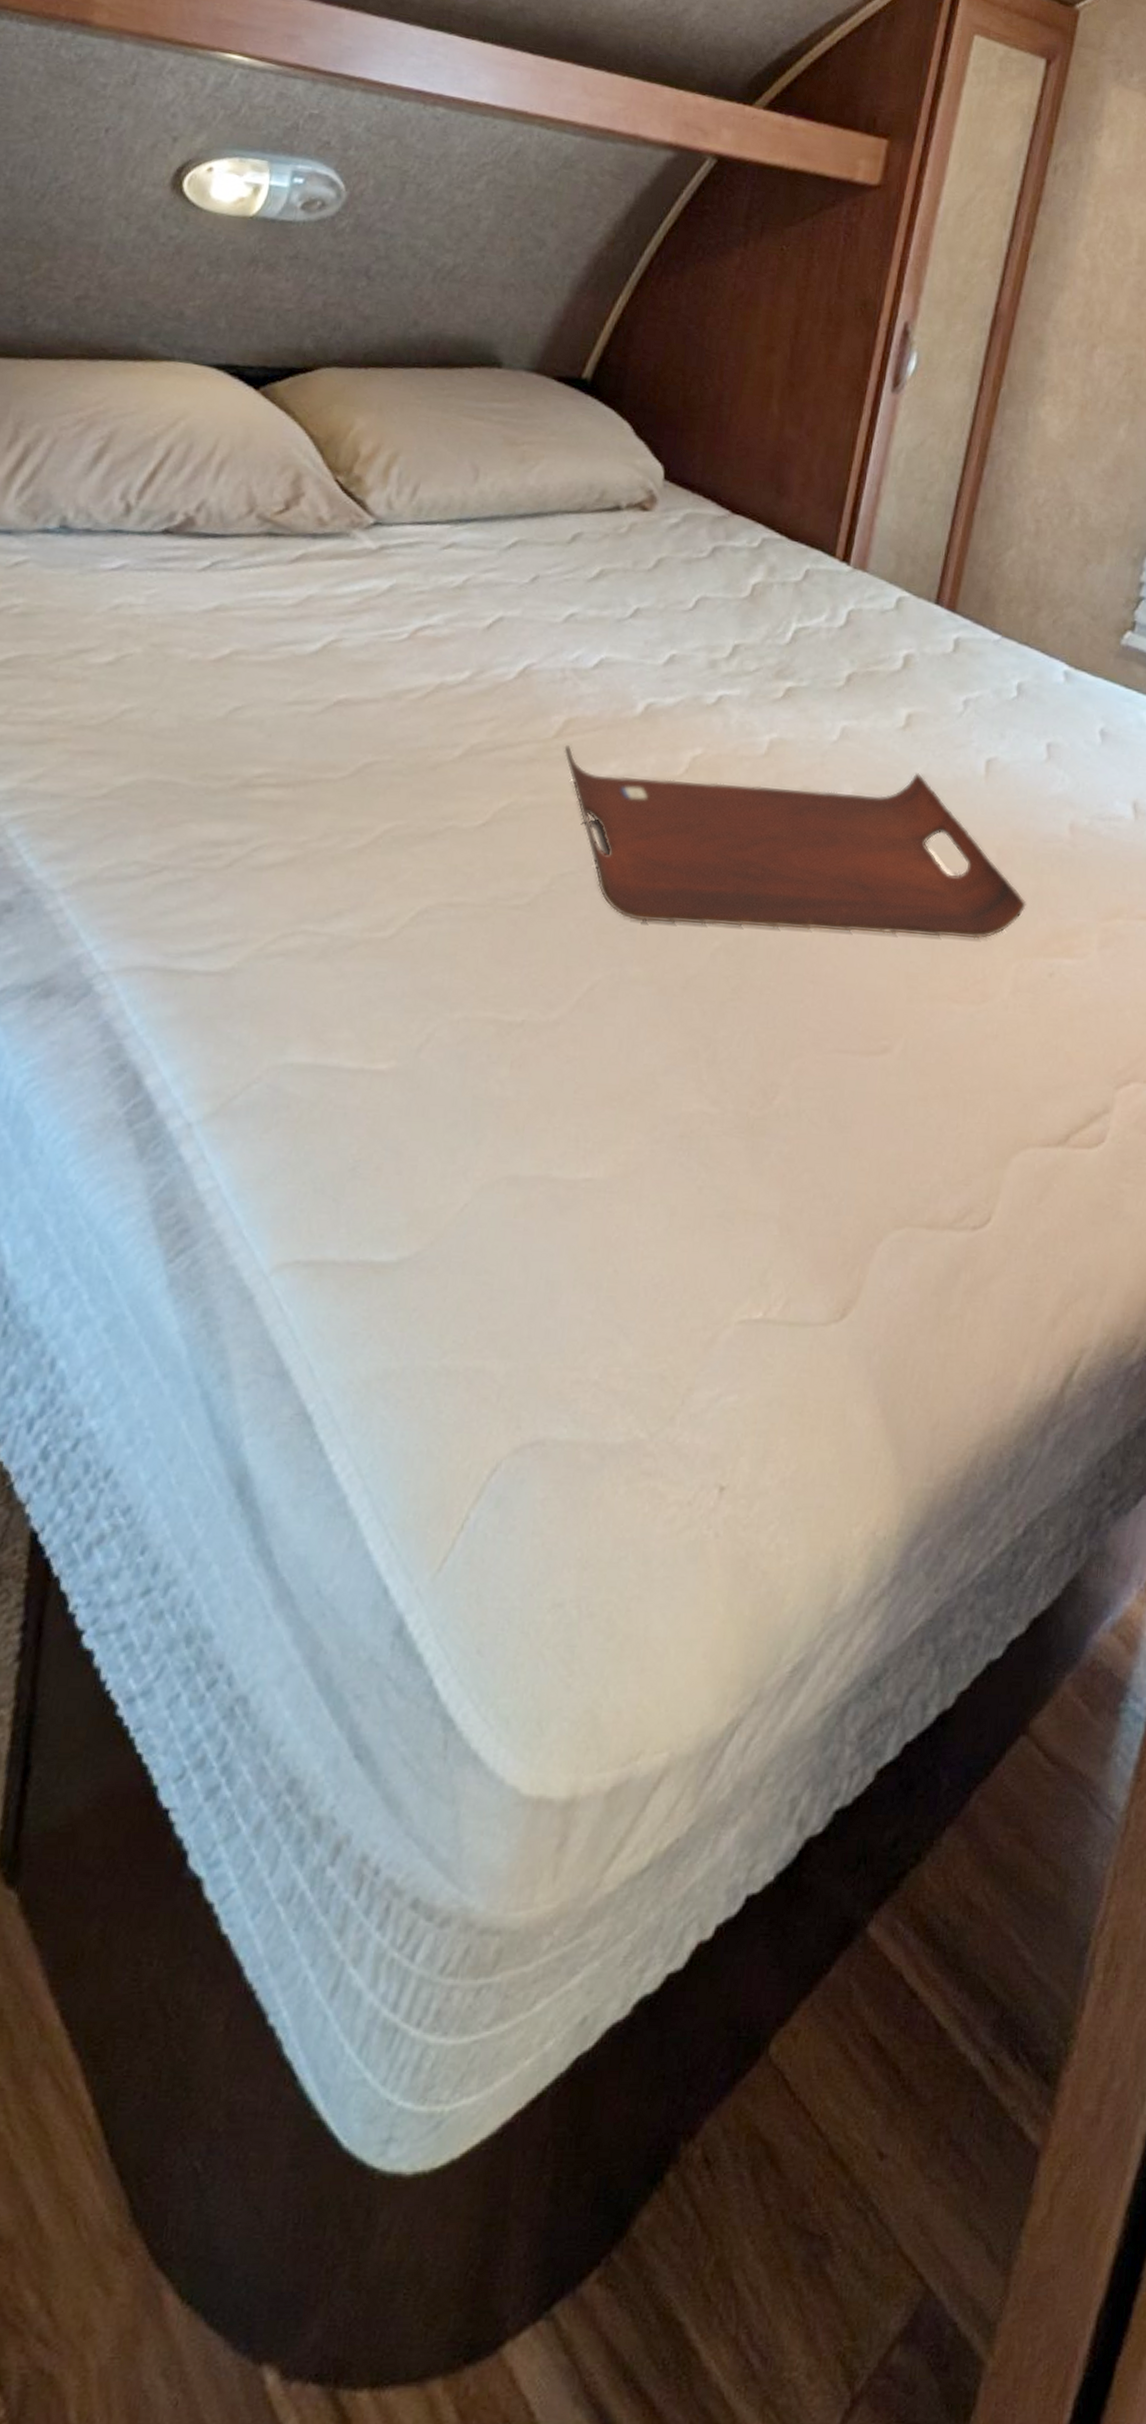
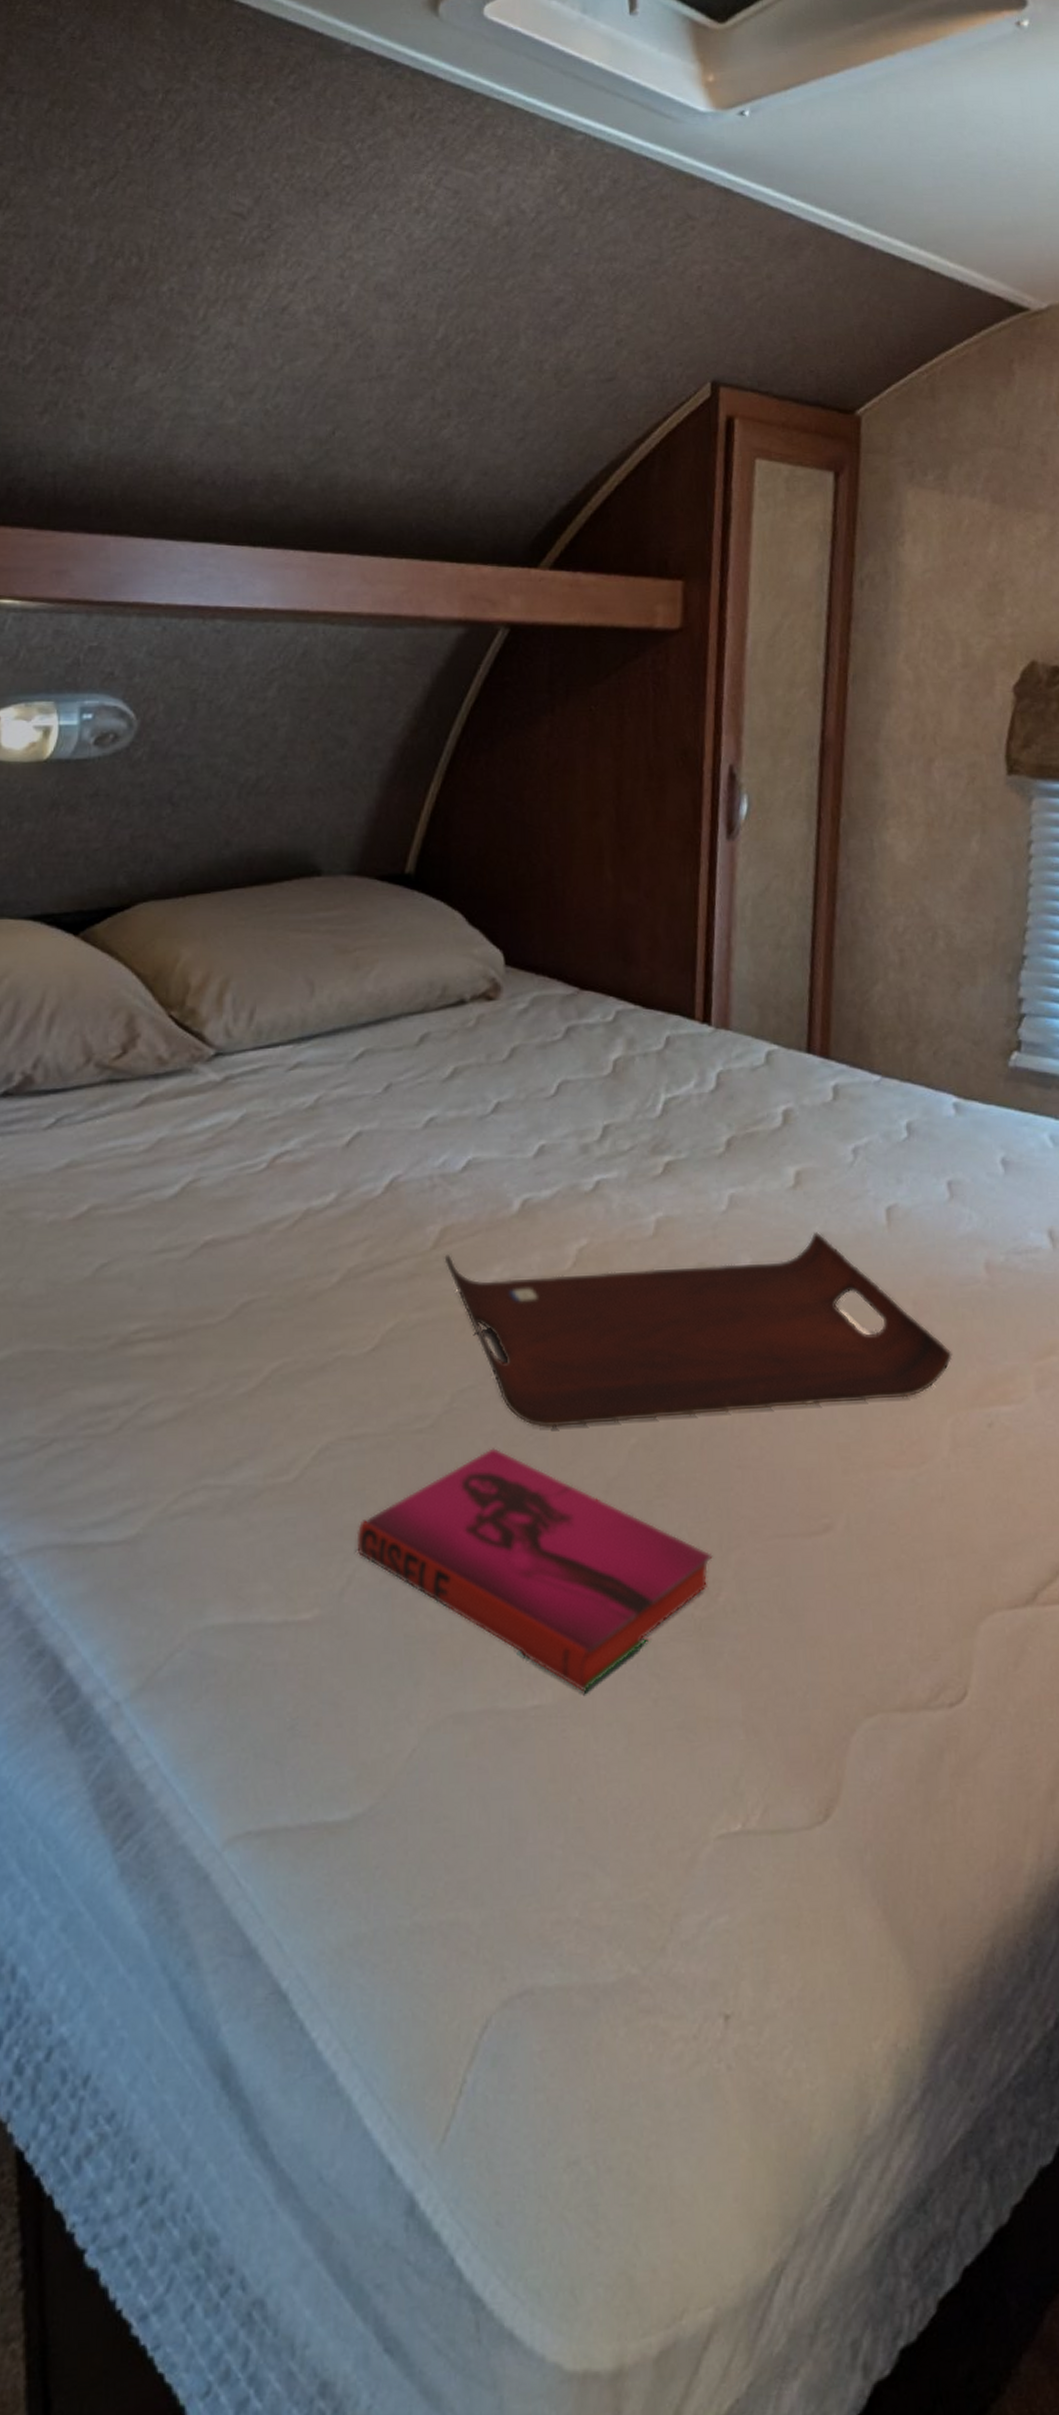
hardback book: none [440,932,775,1172] -> present [356,1448,713,1692]

